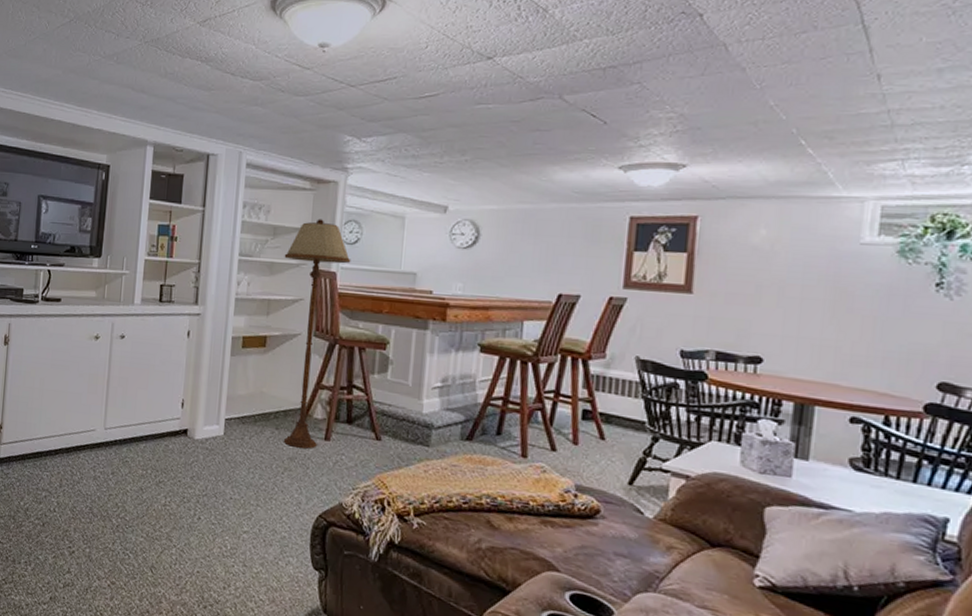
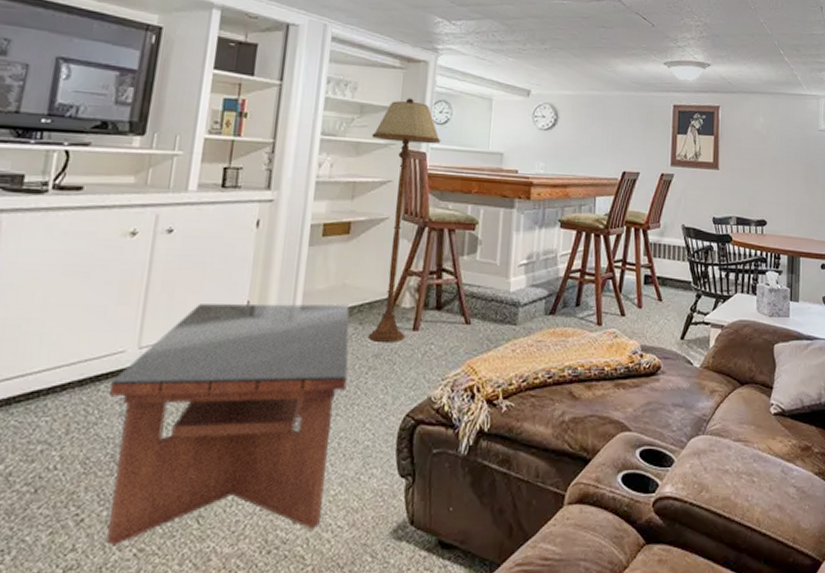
coffee table: none [86,398,267,597] -> present [107,303,350,546]

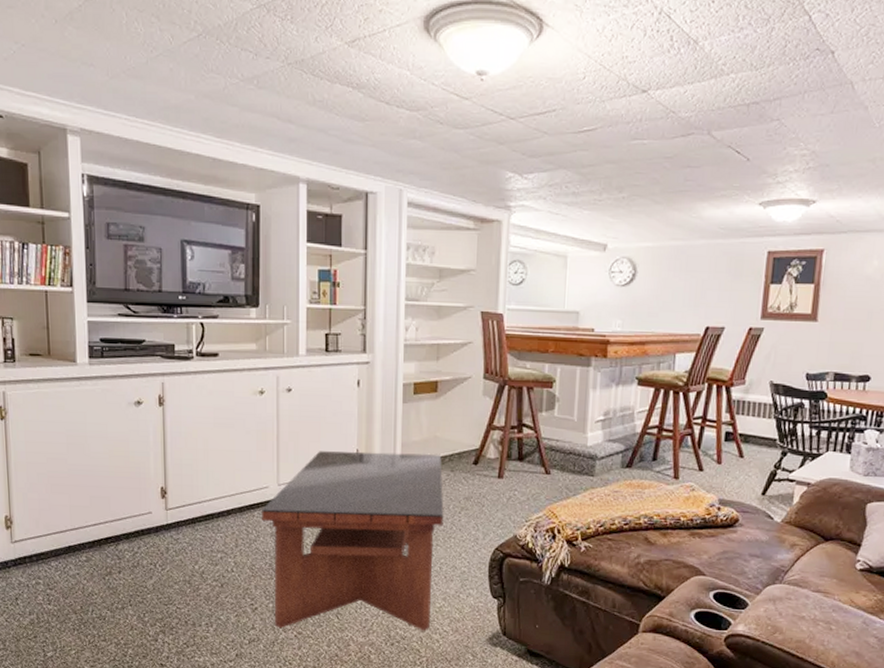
floor lamp: present [369,98,441,342] -> none [451,260,517,488]

